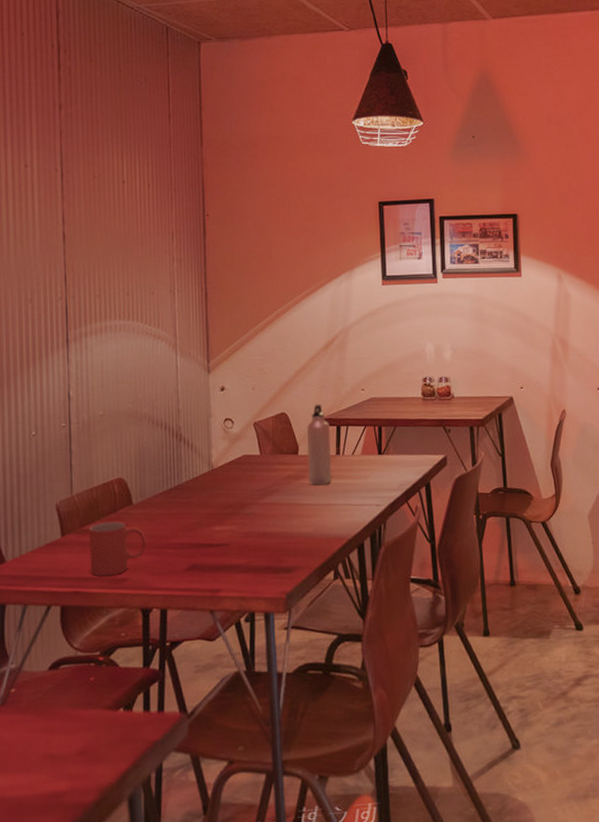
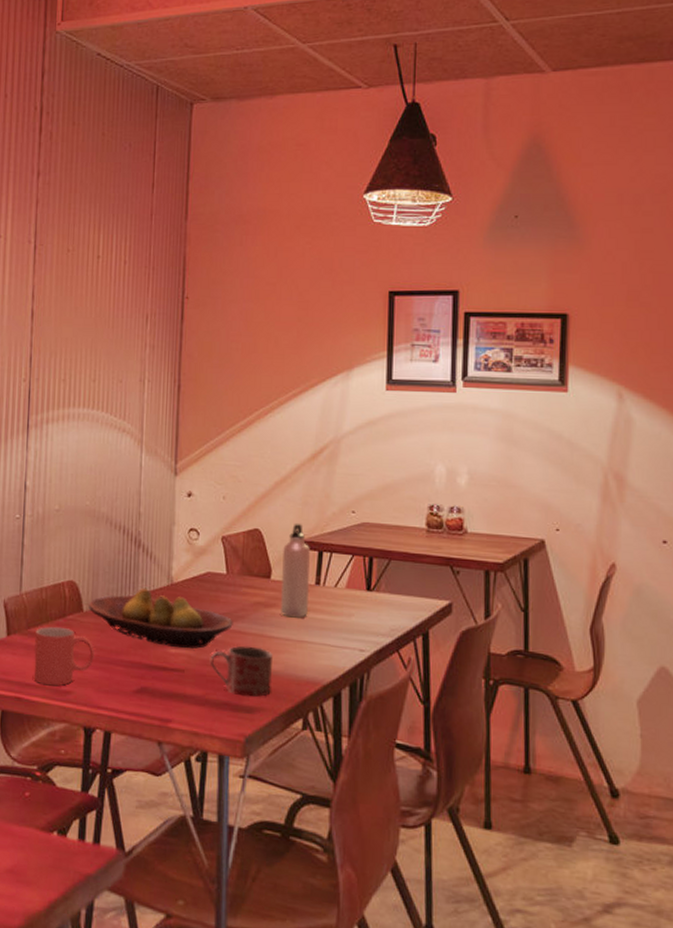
fruit bowl: none [138,476,269,525] -> present [89,587,233,649]
mug: none [251,514,305,559] -> present [209,645,272,698]

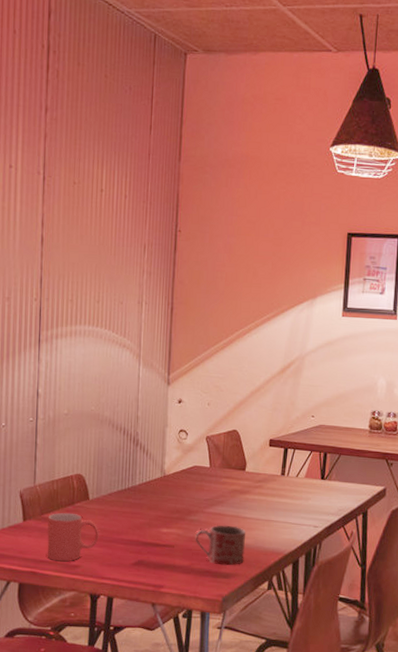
fruit bowl: present [89,587,233,649] -> none [94,479,215,529]
water bottle: present [280,523,310,618] -> none [252,425,278,502]

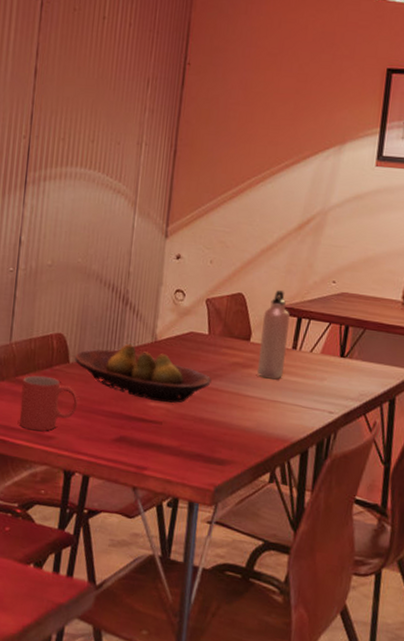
fruit bowl: none [94,479,215,529] -> present [75,343,212,403]
mug: present [195,525,246,566] -> none [186,402,246,451]
water bottle: none [252,425,278,502] -> present [256,289,290,380]

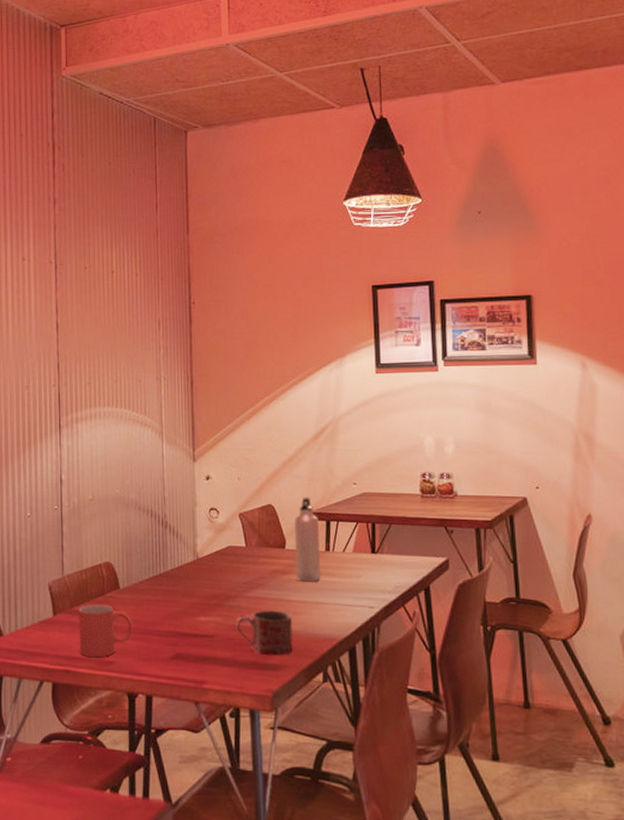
fruit bowl: present [75,343,212,403] -> none [124,564,255,616]
mug: none [186,402,246,451] -> present [236,610,293,656]

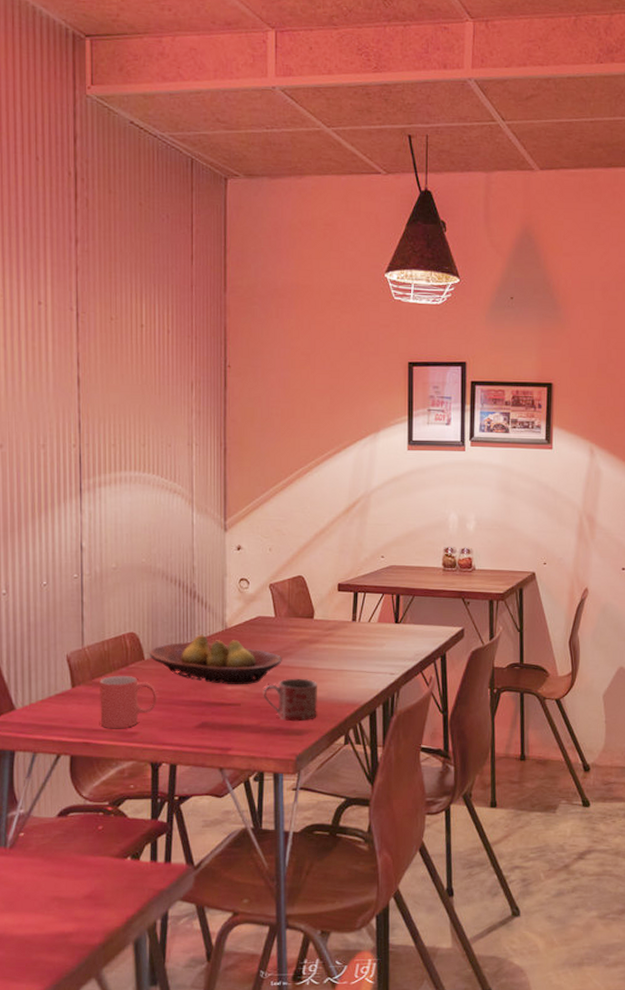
fruit bowl: none [124,564,255,616] -> present [149,634,282,685]
water bottle: present [293,497,321,582] -> none [322,568,347,651]

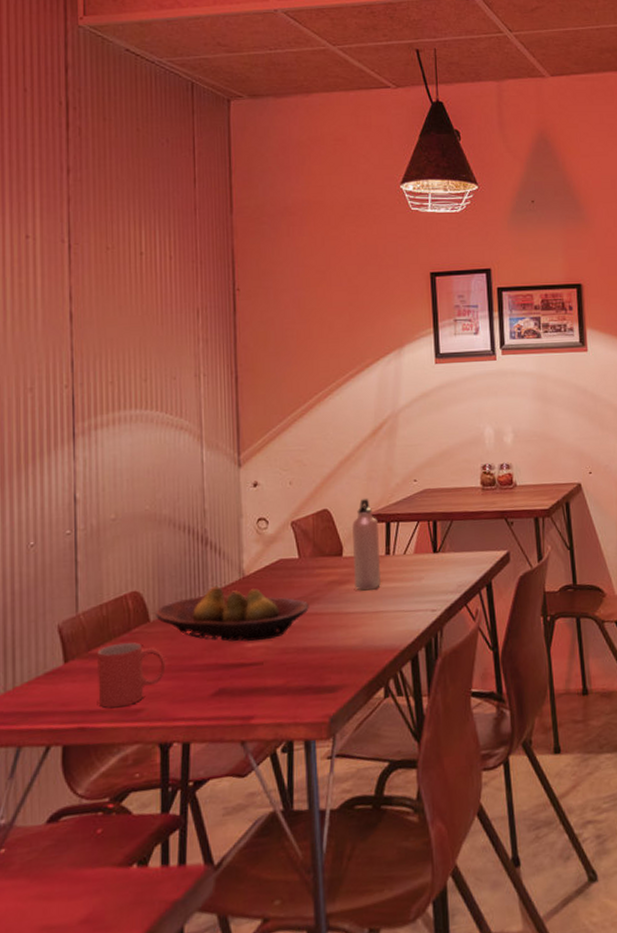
mug: present [263,678,317,722] -> none [288,625,352,678]
water bottle: none [322,568,347,651] -> present [351,498,381,591]

